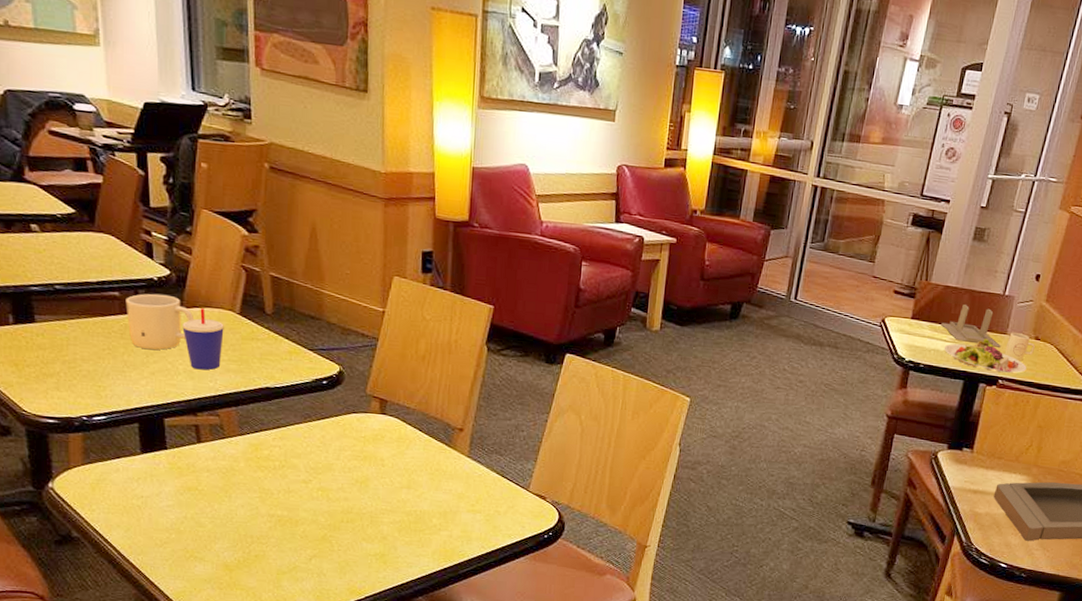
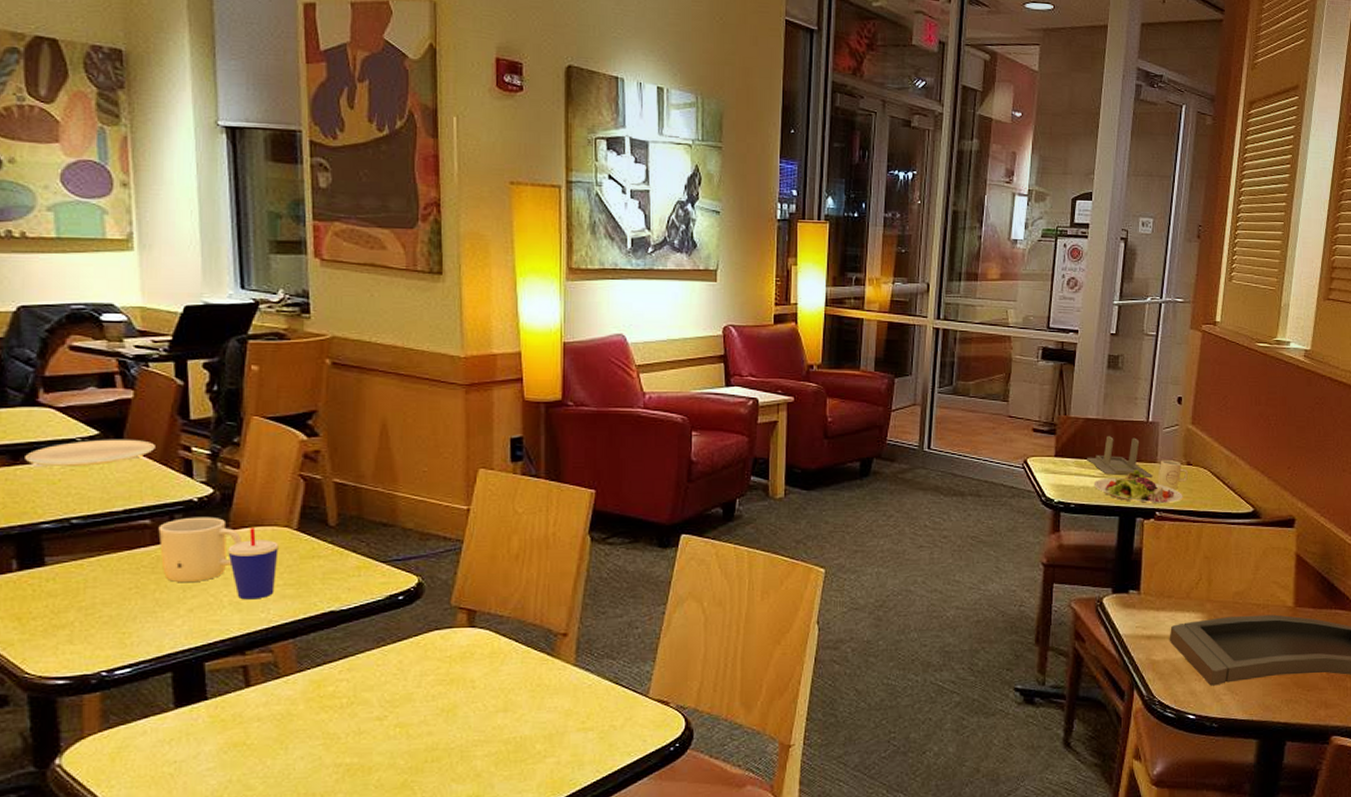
plate: none [16,217,122,241] -> present [25,439,155,466]

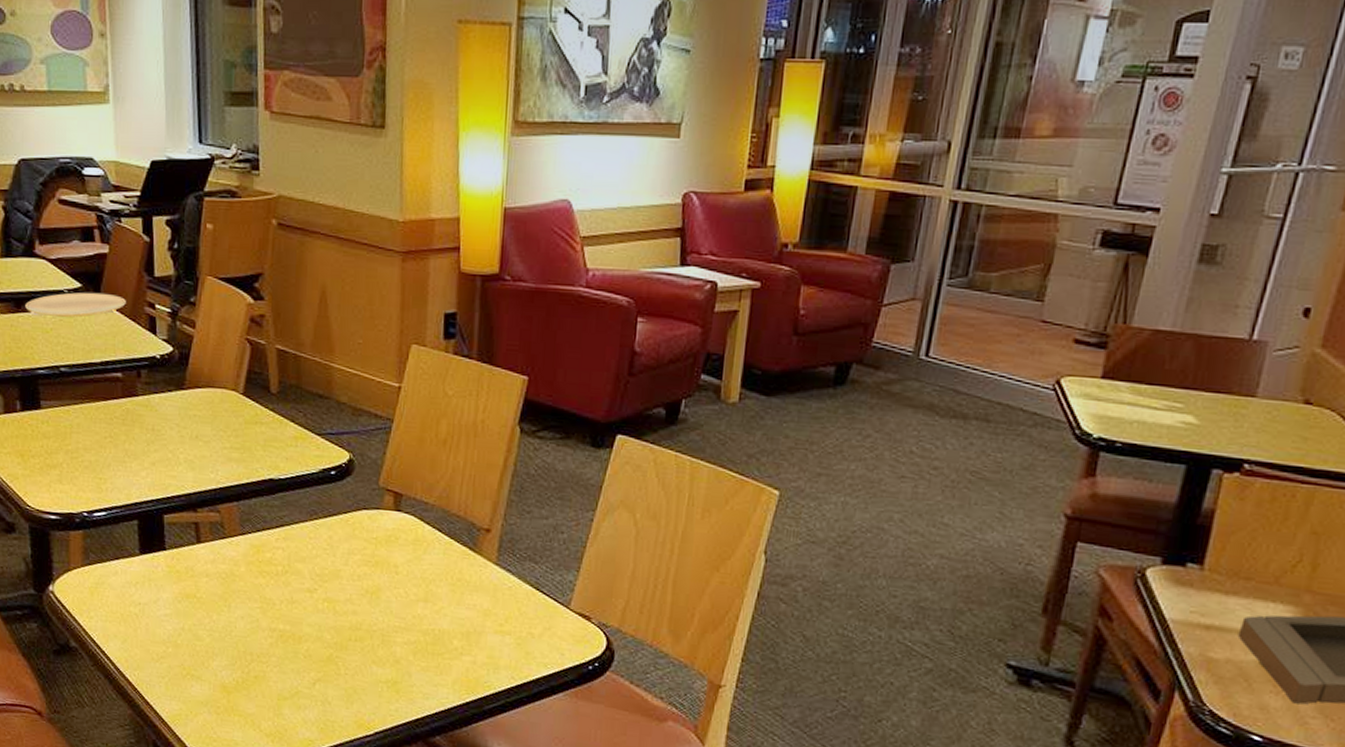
mug: present [158,516,243,583] -> none [128,373,197,437]
beverage cup: present [228,528,279,600] -> none [184,389,227,460]
napkin holder: present [1087,436,1152,477] -> none [1148,356,1247,416]
salad plate: present [1093,470,1183,504] -> none [1153,404,1291,455]
mug: present [1157,459,1189,490] -> none [1252,393,1306,437]

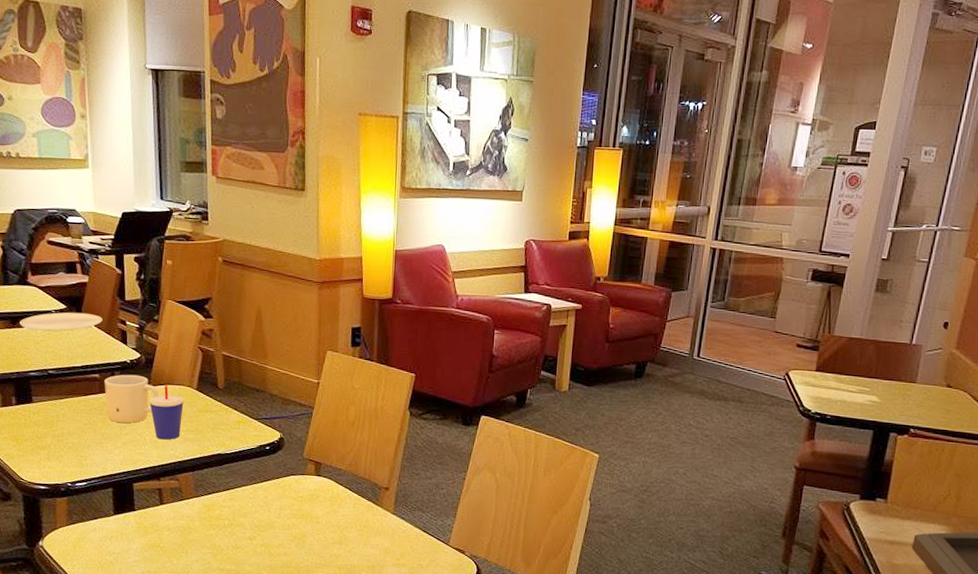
mug: none [128,373,197,437] -> present [104,374,160,424]
beverage cup: none [184,389,227,460] -> present [149,386,184,440]

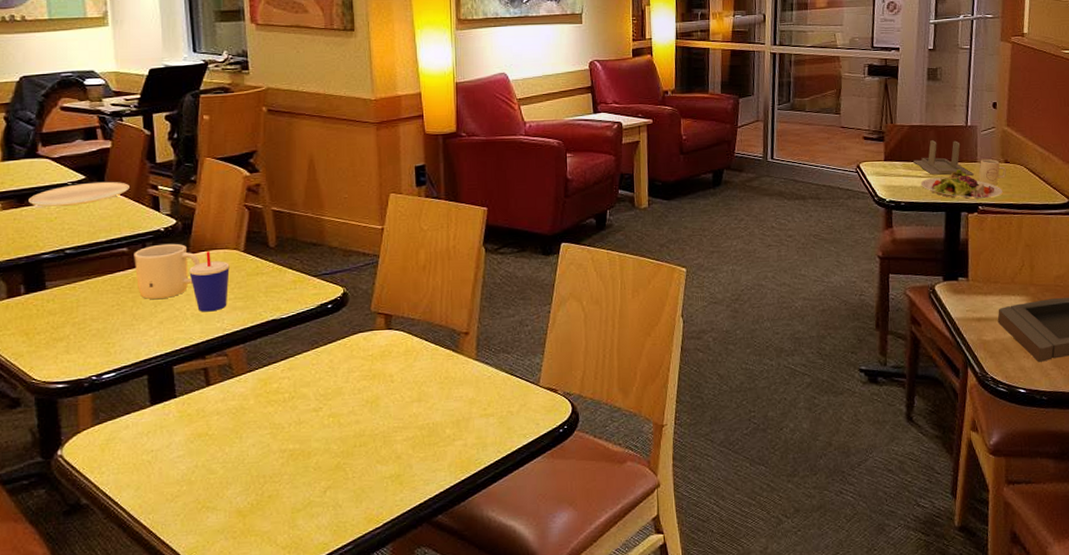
napkin holder: none [846,355,911,396] -> present [913,140,974,176]
salad plate: none [851,388,940,422] -> present [920,169,1003,199]
mug: none [915,380,948,410] -> present [978,159,1007,186]

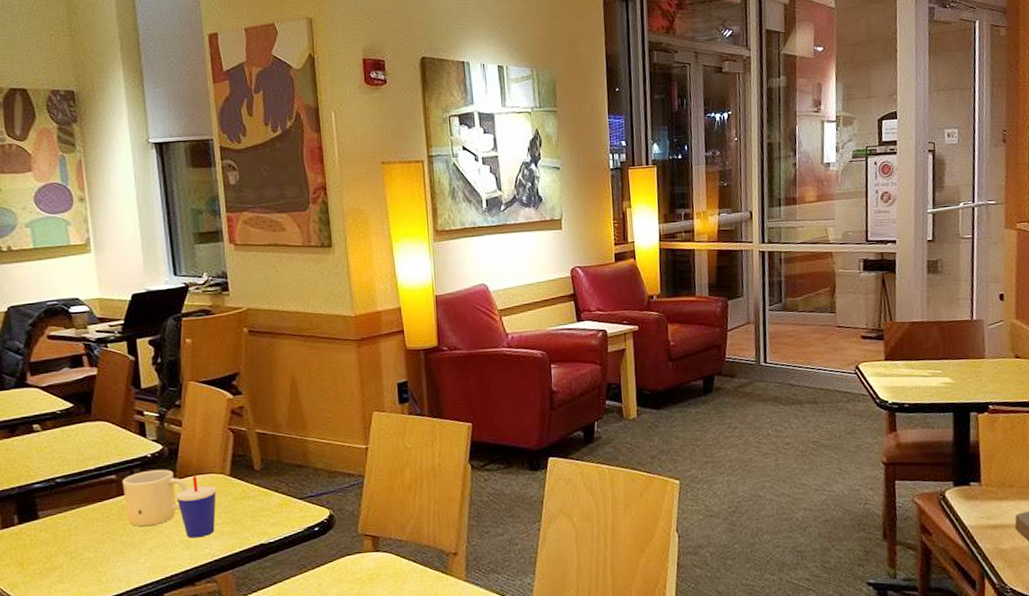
plate: present [28,181,129,207] -> none [19,408,116,436]
napkin holder: present [913,140,974,176] -> none [916,336,982,374]
salad plate: present [920,169,1003,199] -> none [925,366,1015,398]
mug: present [978,159,1007,186] -> none [987,354,1018,383]

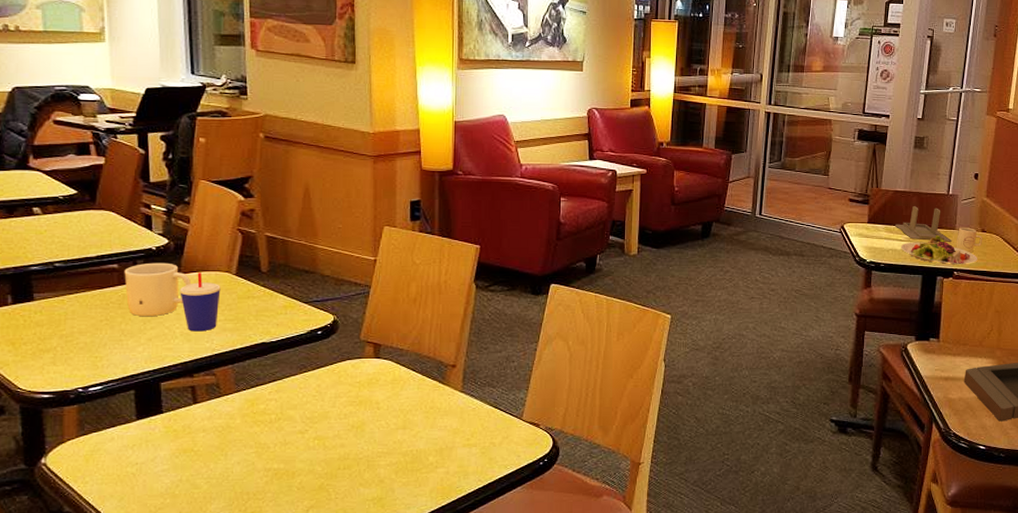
napkin holder: none [916,336,982,374] -> present [895,206,952,242]
salad plate: none [925,366,1015,398] -> present [900,235,978,265]
mug: none [987,354,1018,383] -> present [956,227,983,253]

